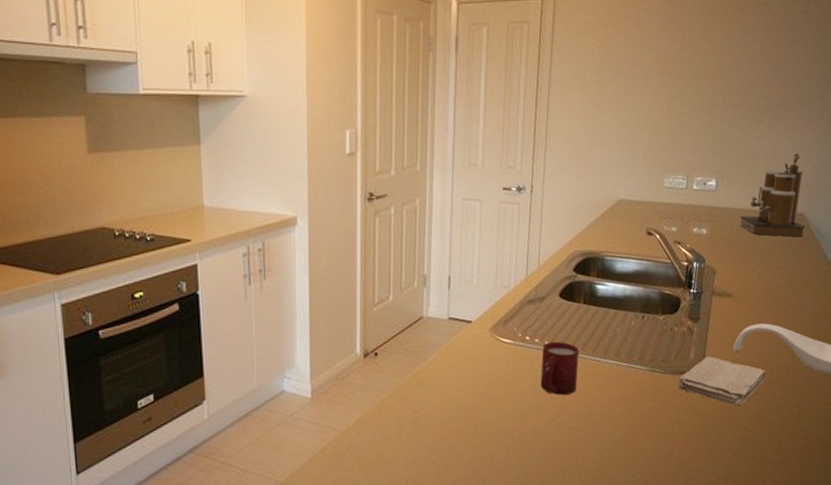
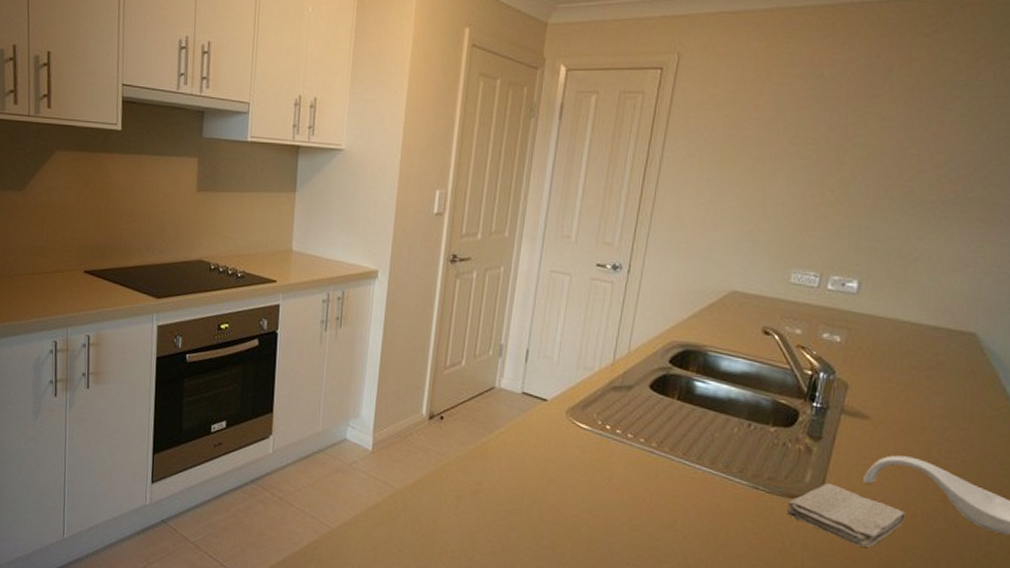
cup: present [540,341,579,395] -> none [617,435,667,497]
coffee maker: present [740,152,806,238] -> none [886,260,980,362]

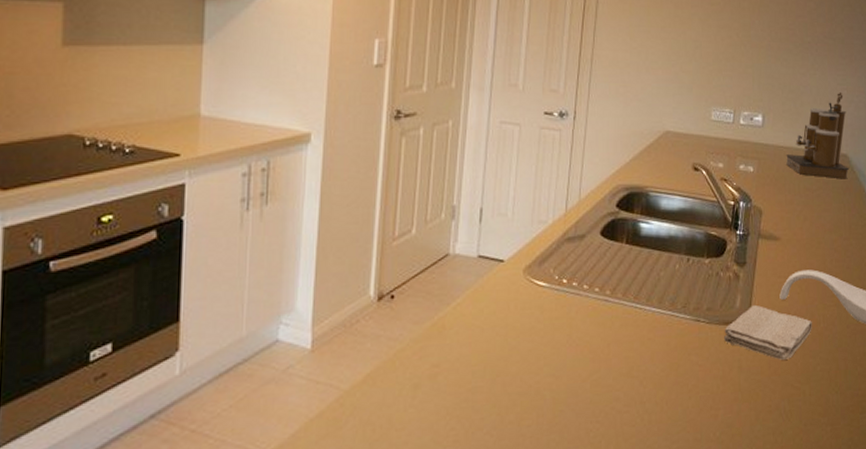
coffee maker: none [886,260,980,362] -> present [786,91,850,179]

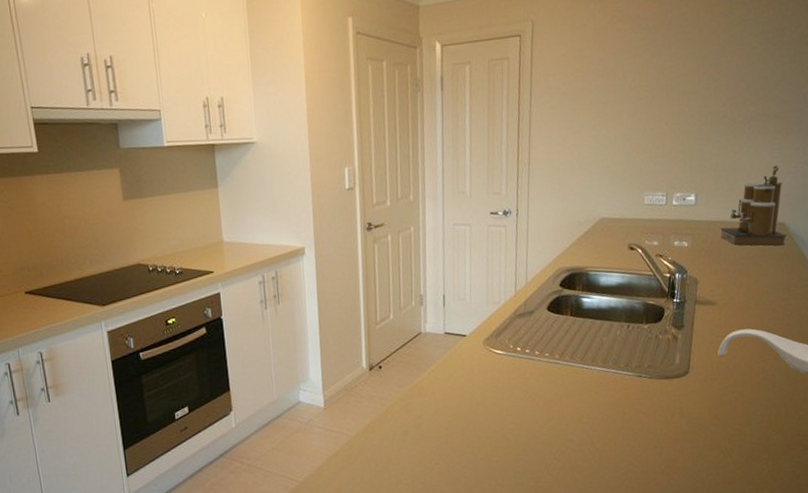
washcloth: present [724,304,812,360] -> none [665,361,751,407]

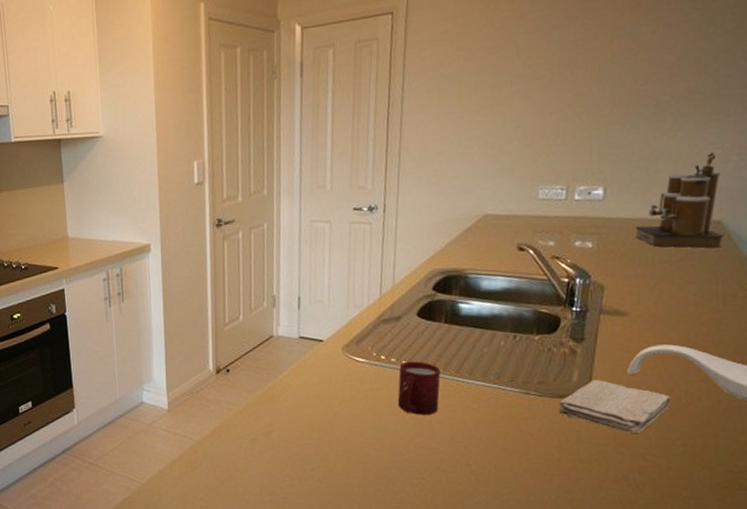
cup: none [532,351,568,401] -> present [397,361,441,415]
washcloth: none [665,361,751,407] -> present [559,379,671,433]

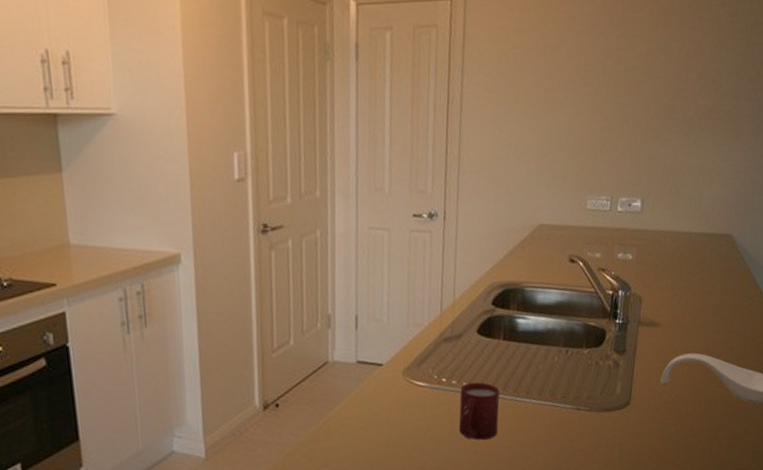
washcloth: present [559,379,671,433] -> none [605,390,694,441]
coffee maker: present [635,151,725,248] -> none [666,168,734,260]

